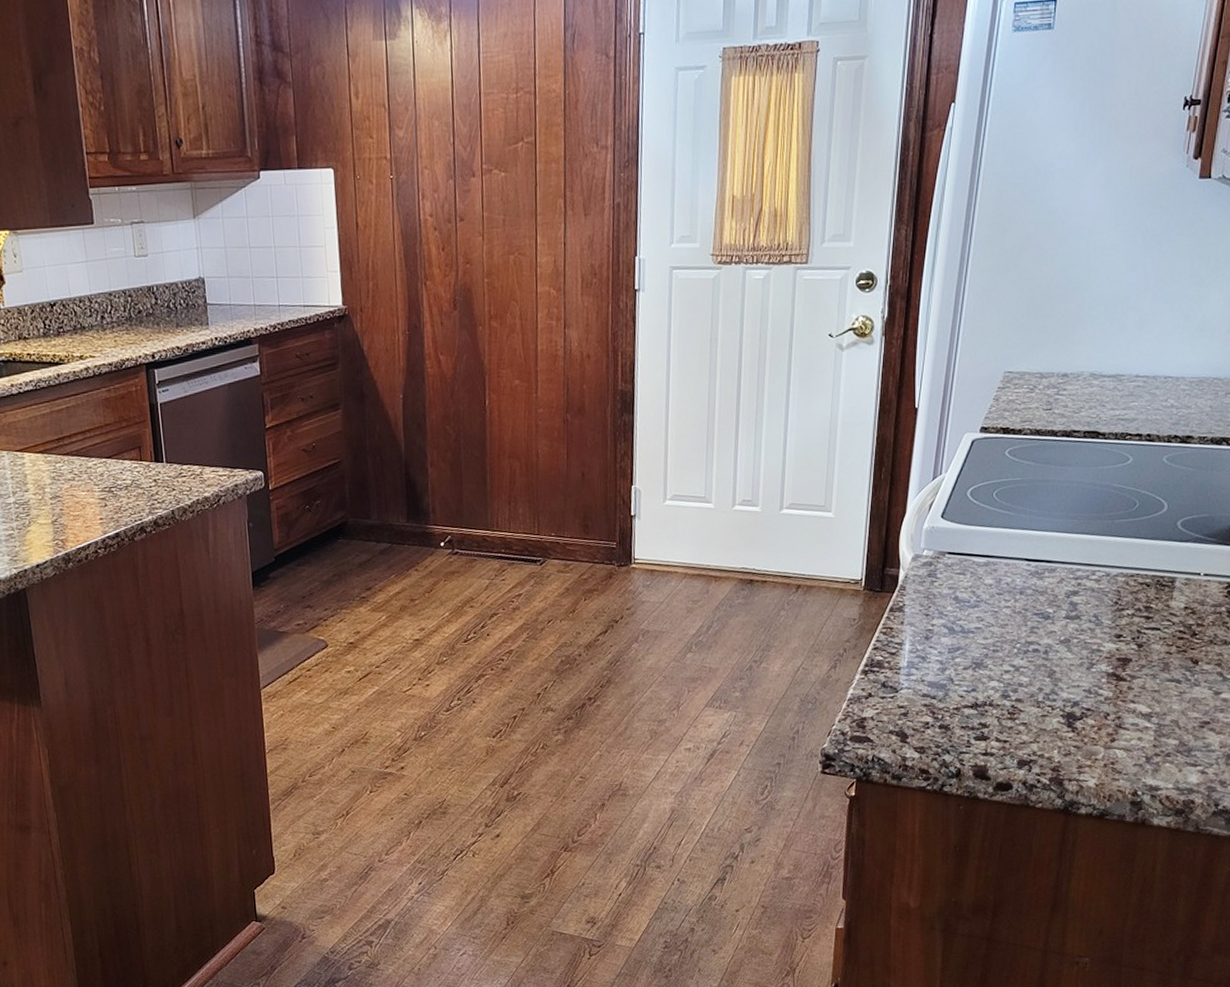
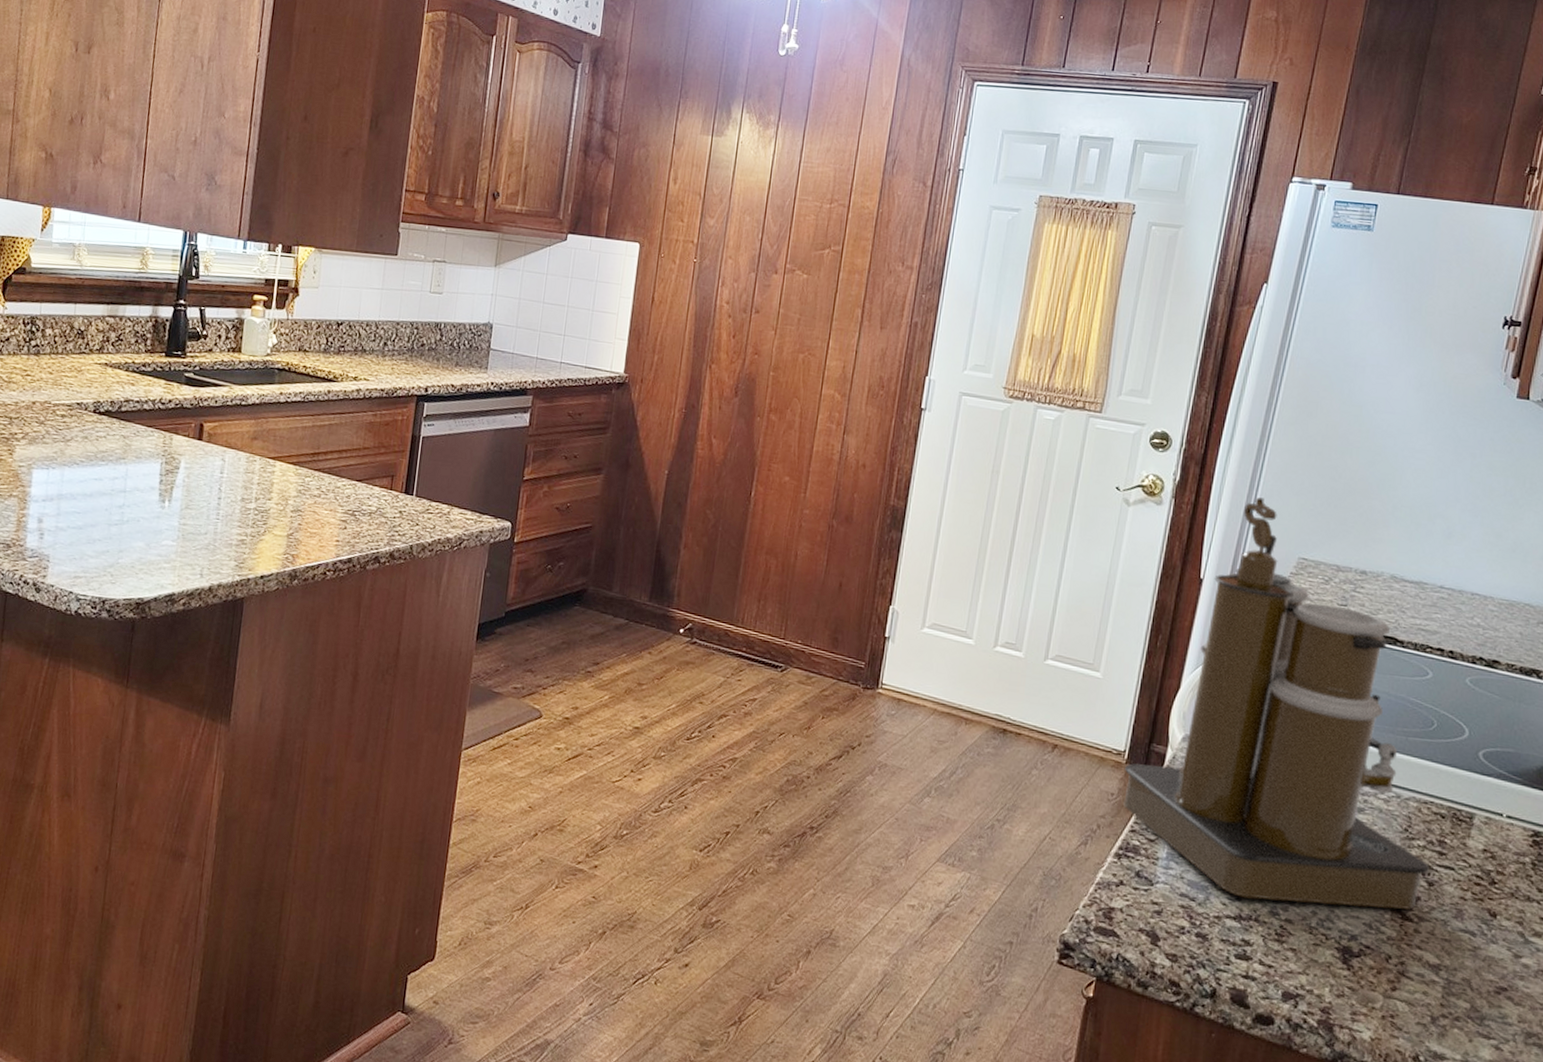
coffee maker: none [863,320,1139,688] -> present [1123,497,1431,910]

